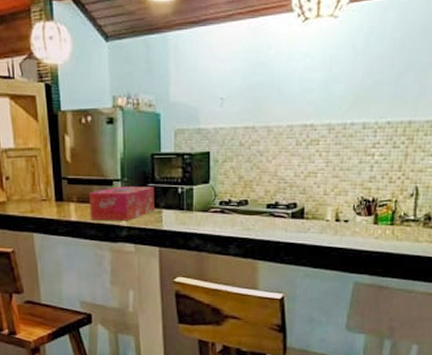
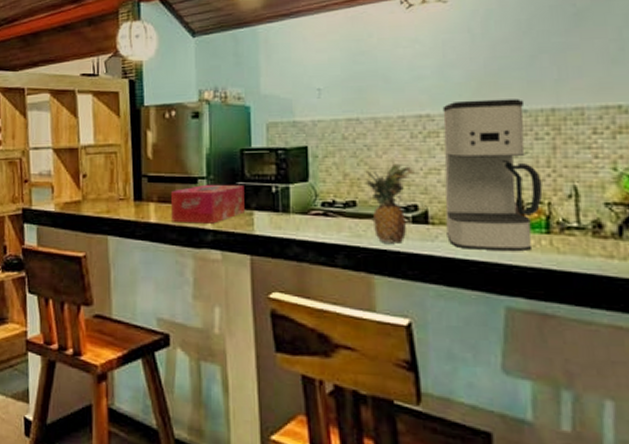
fruit: none [257,166,297,235] -> present [365,162,414,243]
coffee maker: none [317,112,393,239] -> present [442,99,543,251]

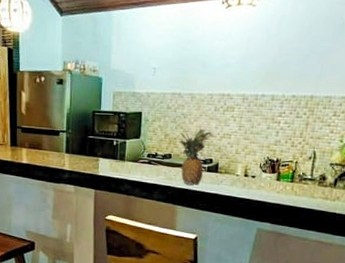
tissue box: present [170,184,245,224] -> none [38,136,94,166]
coffee maker: present [442,99,543,251] -> none [228,85,295,193]

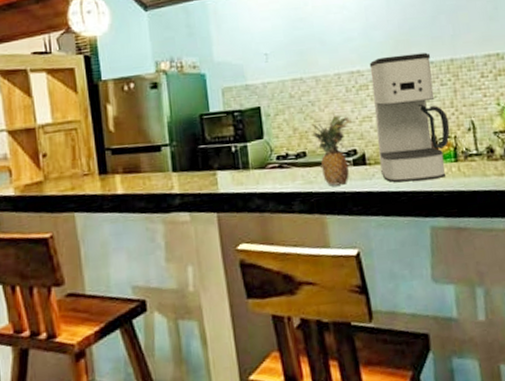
coffee maker: none [228,85,295,193] -> present [369,52,450,183]

